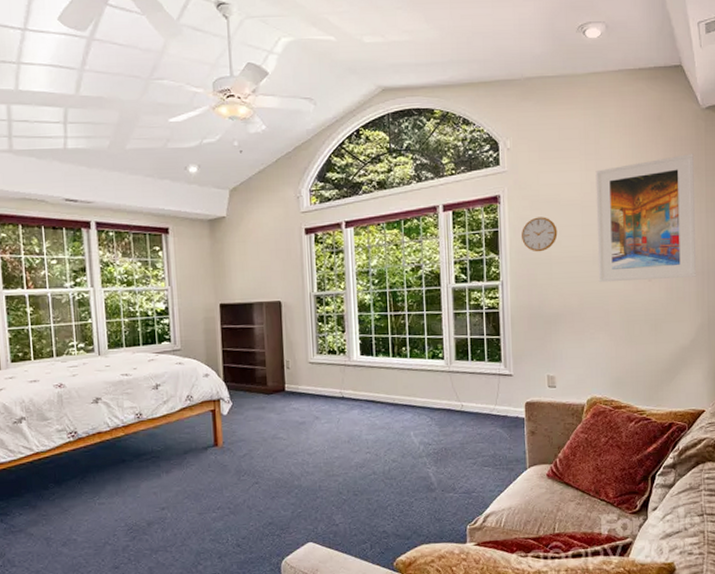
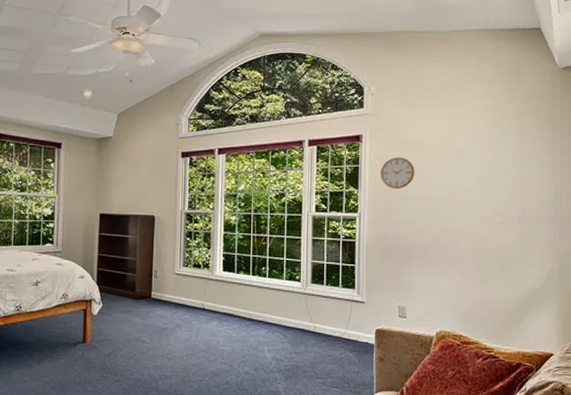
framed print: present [595,154,697,283] -> none [452,109,550,224]

